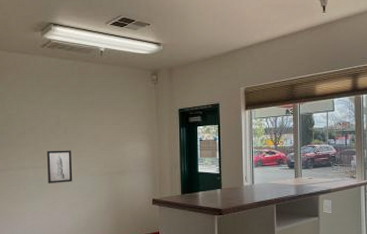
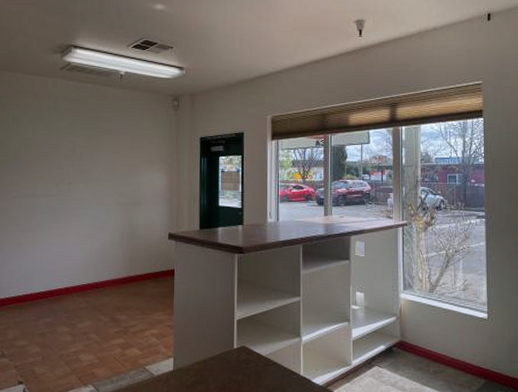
wall art: present [46,150,73,183] -> none [59,178,86,213]

